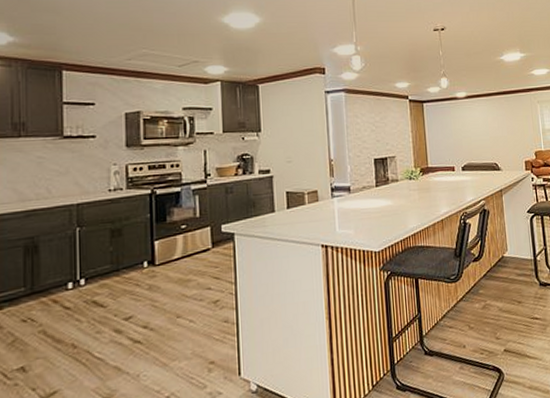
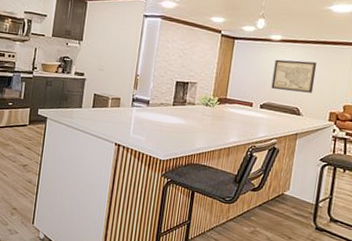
wall art: none [465,114,506,148] -> present [271,59,317,93]

